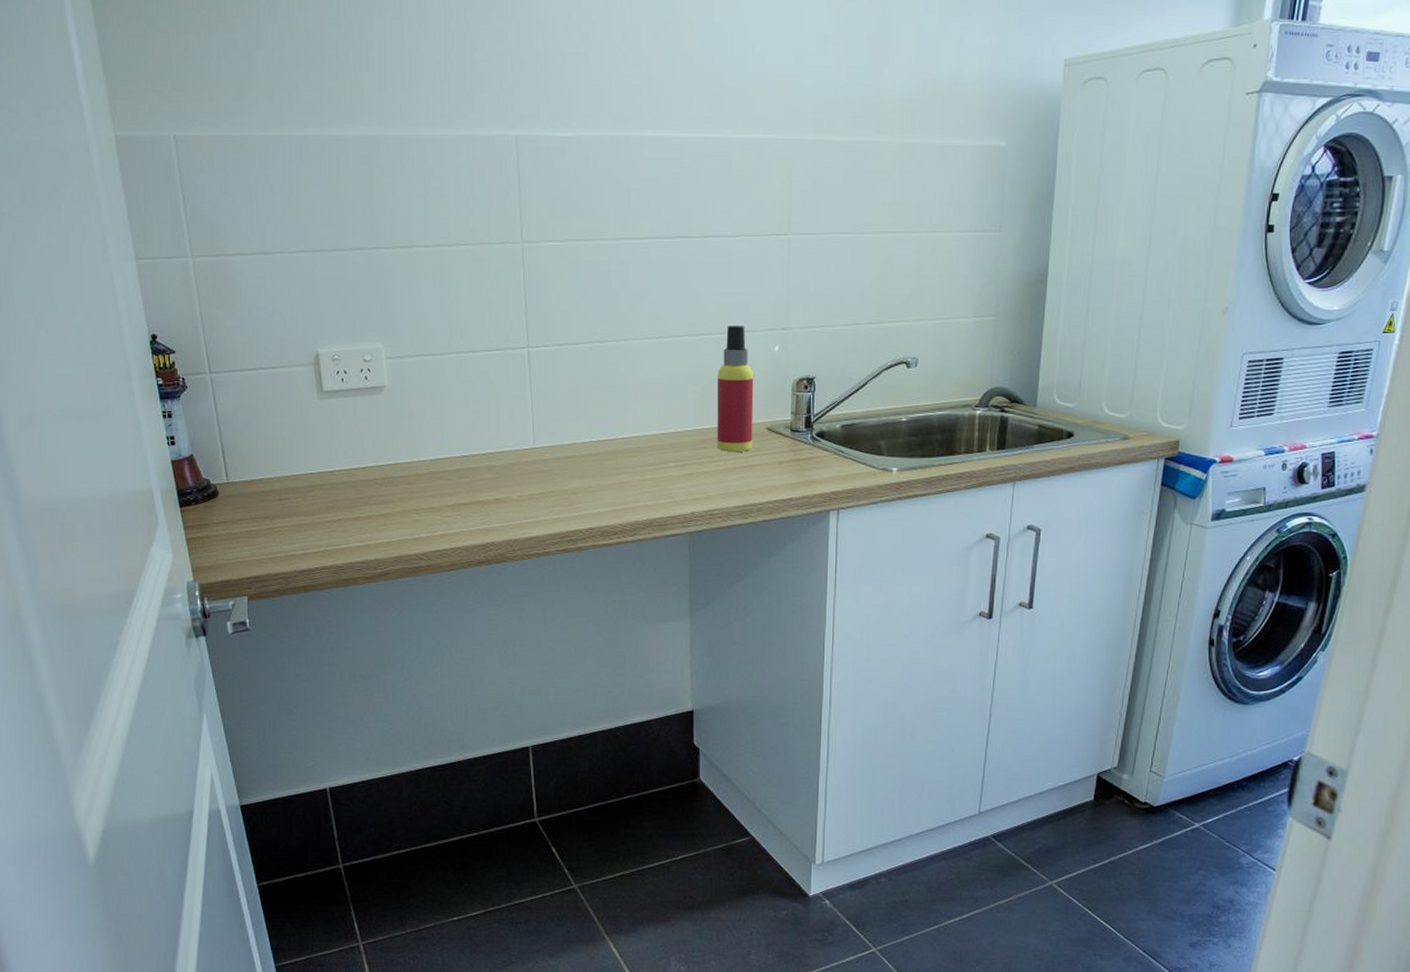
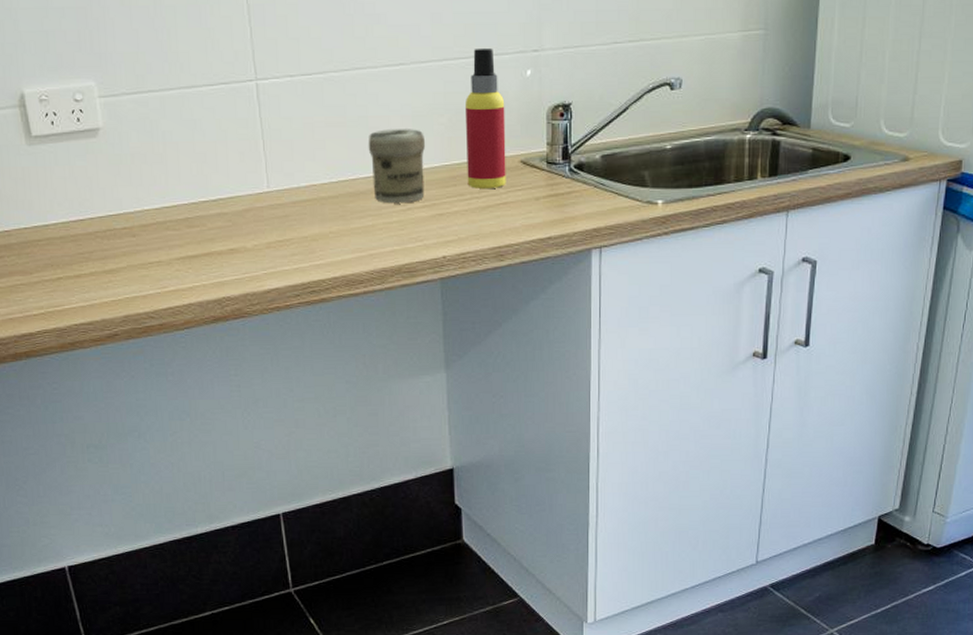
jar: none [627,395,679,463] -> present [368,129,425,204]

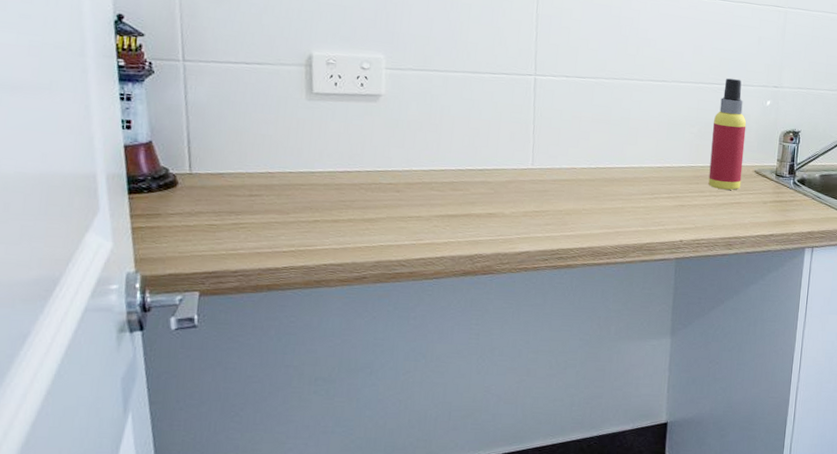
jar: present [368,129,425,204] -> none [626,130,676,193]

